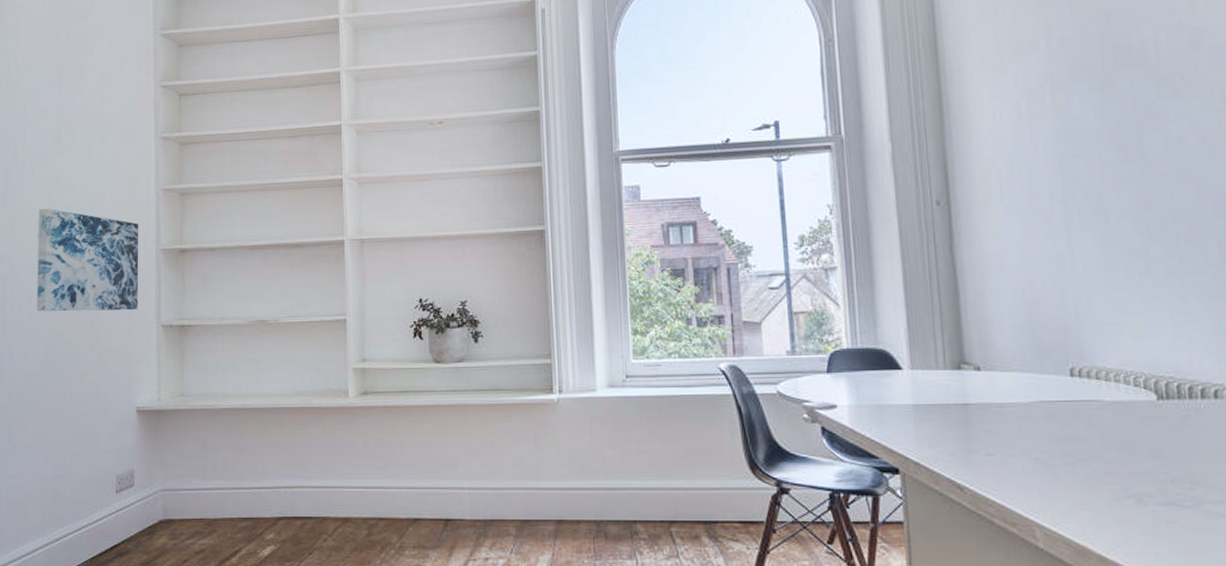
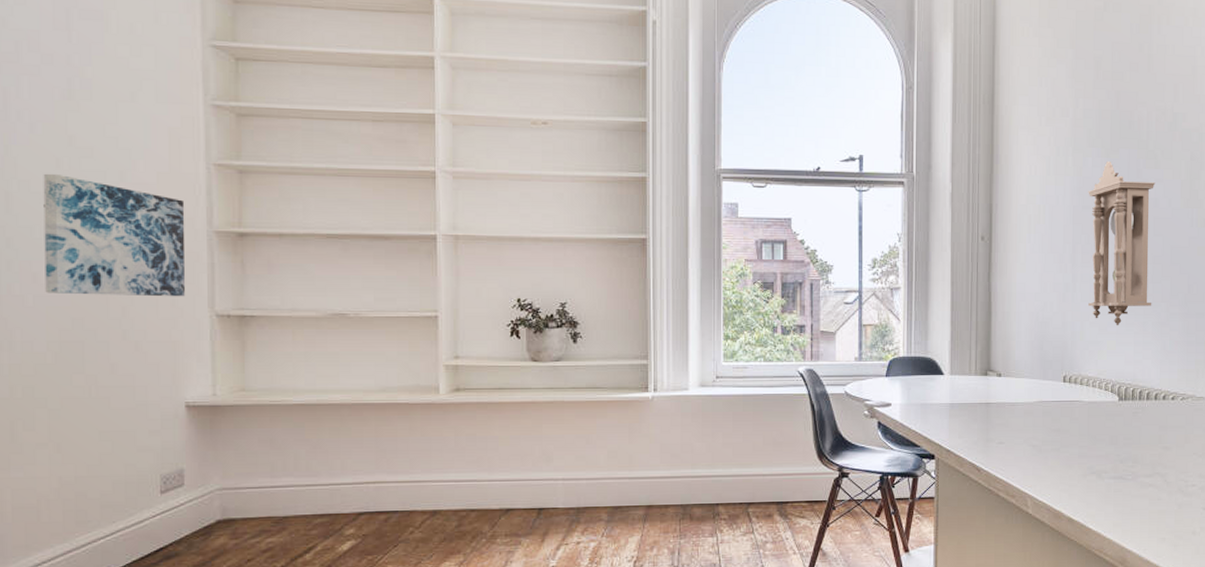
pendulum clock: none [1078,97,1193,301] -> present [1088,162,1156,325]

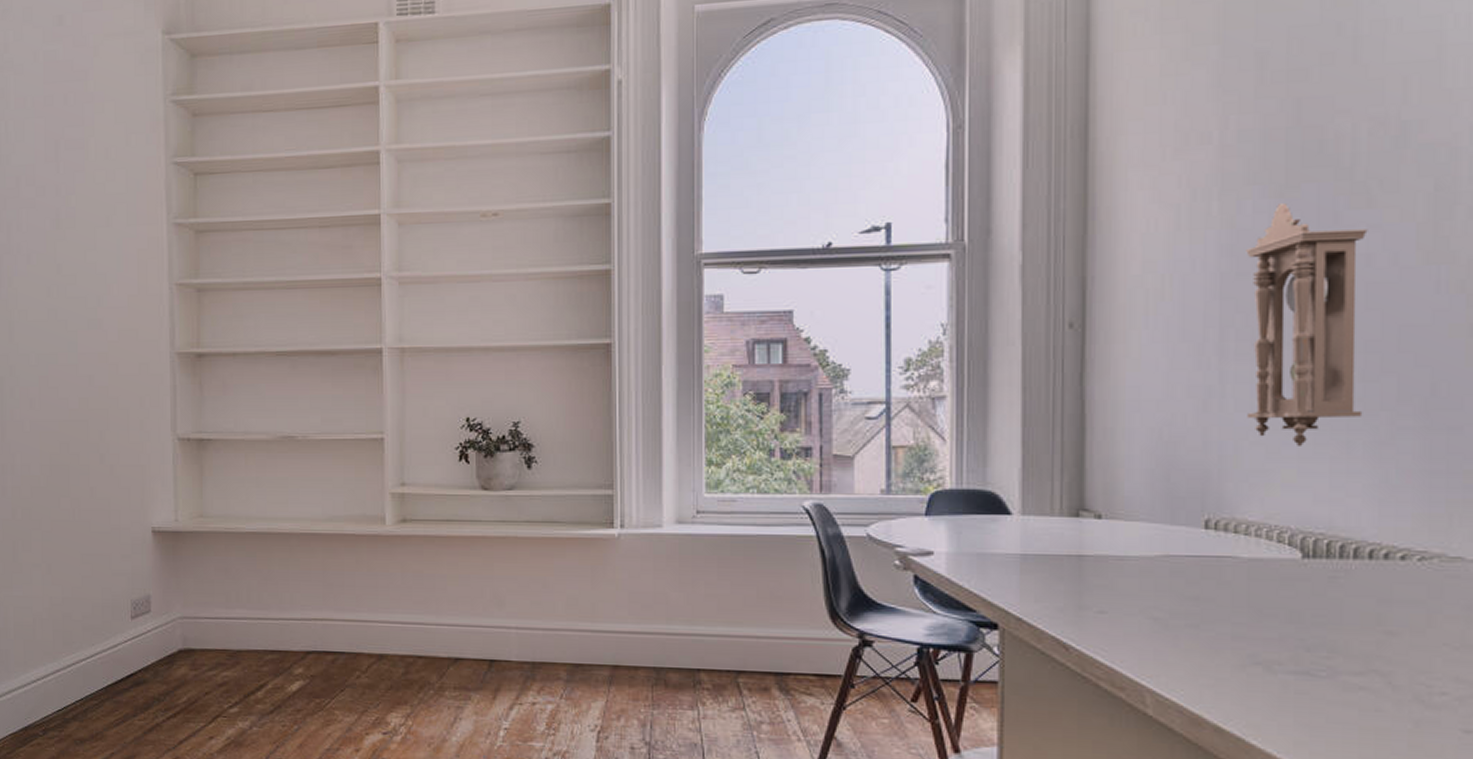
wall art: present [43,173,186,297] -> none [37,302,152,421]

